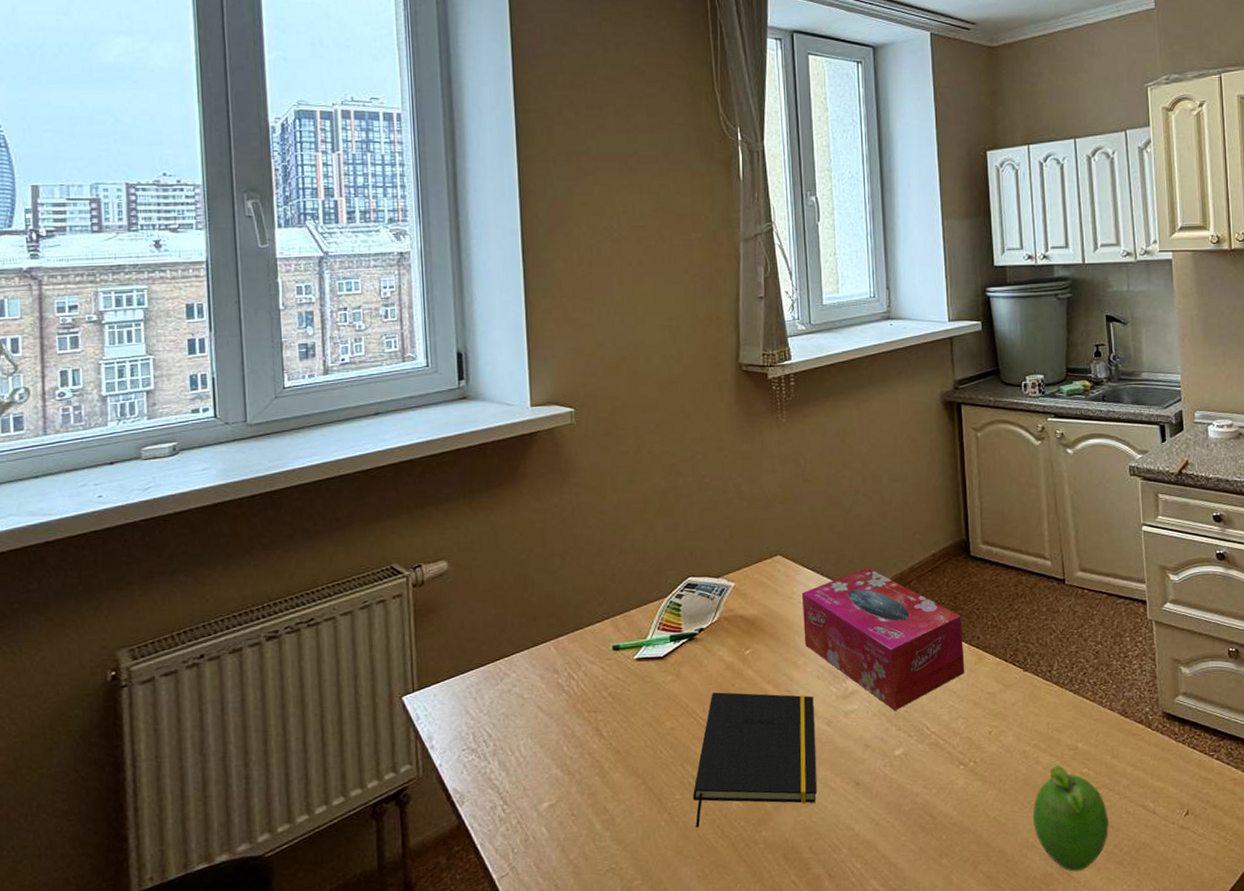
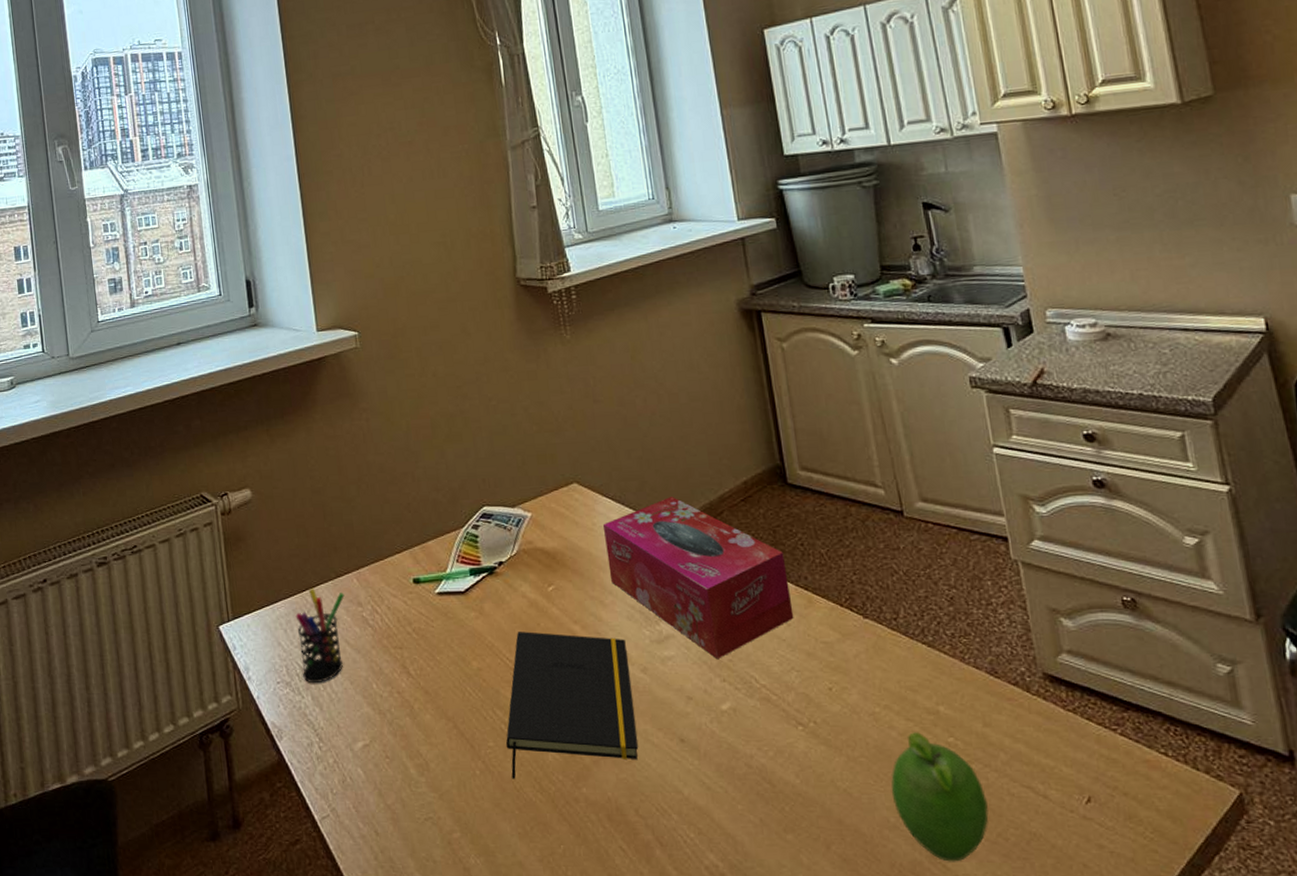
pen holder: none [487,656,541,749] -> present [295,587,345,684]

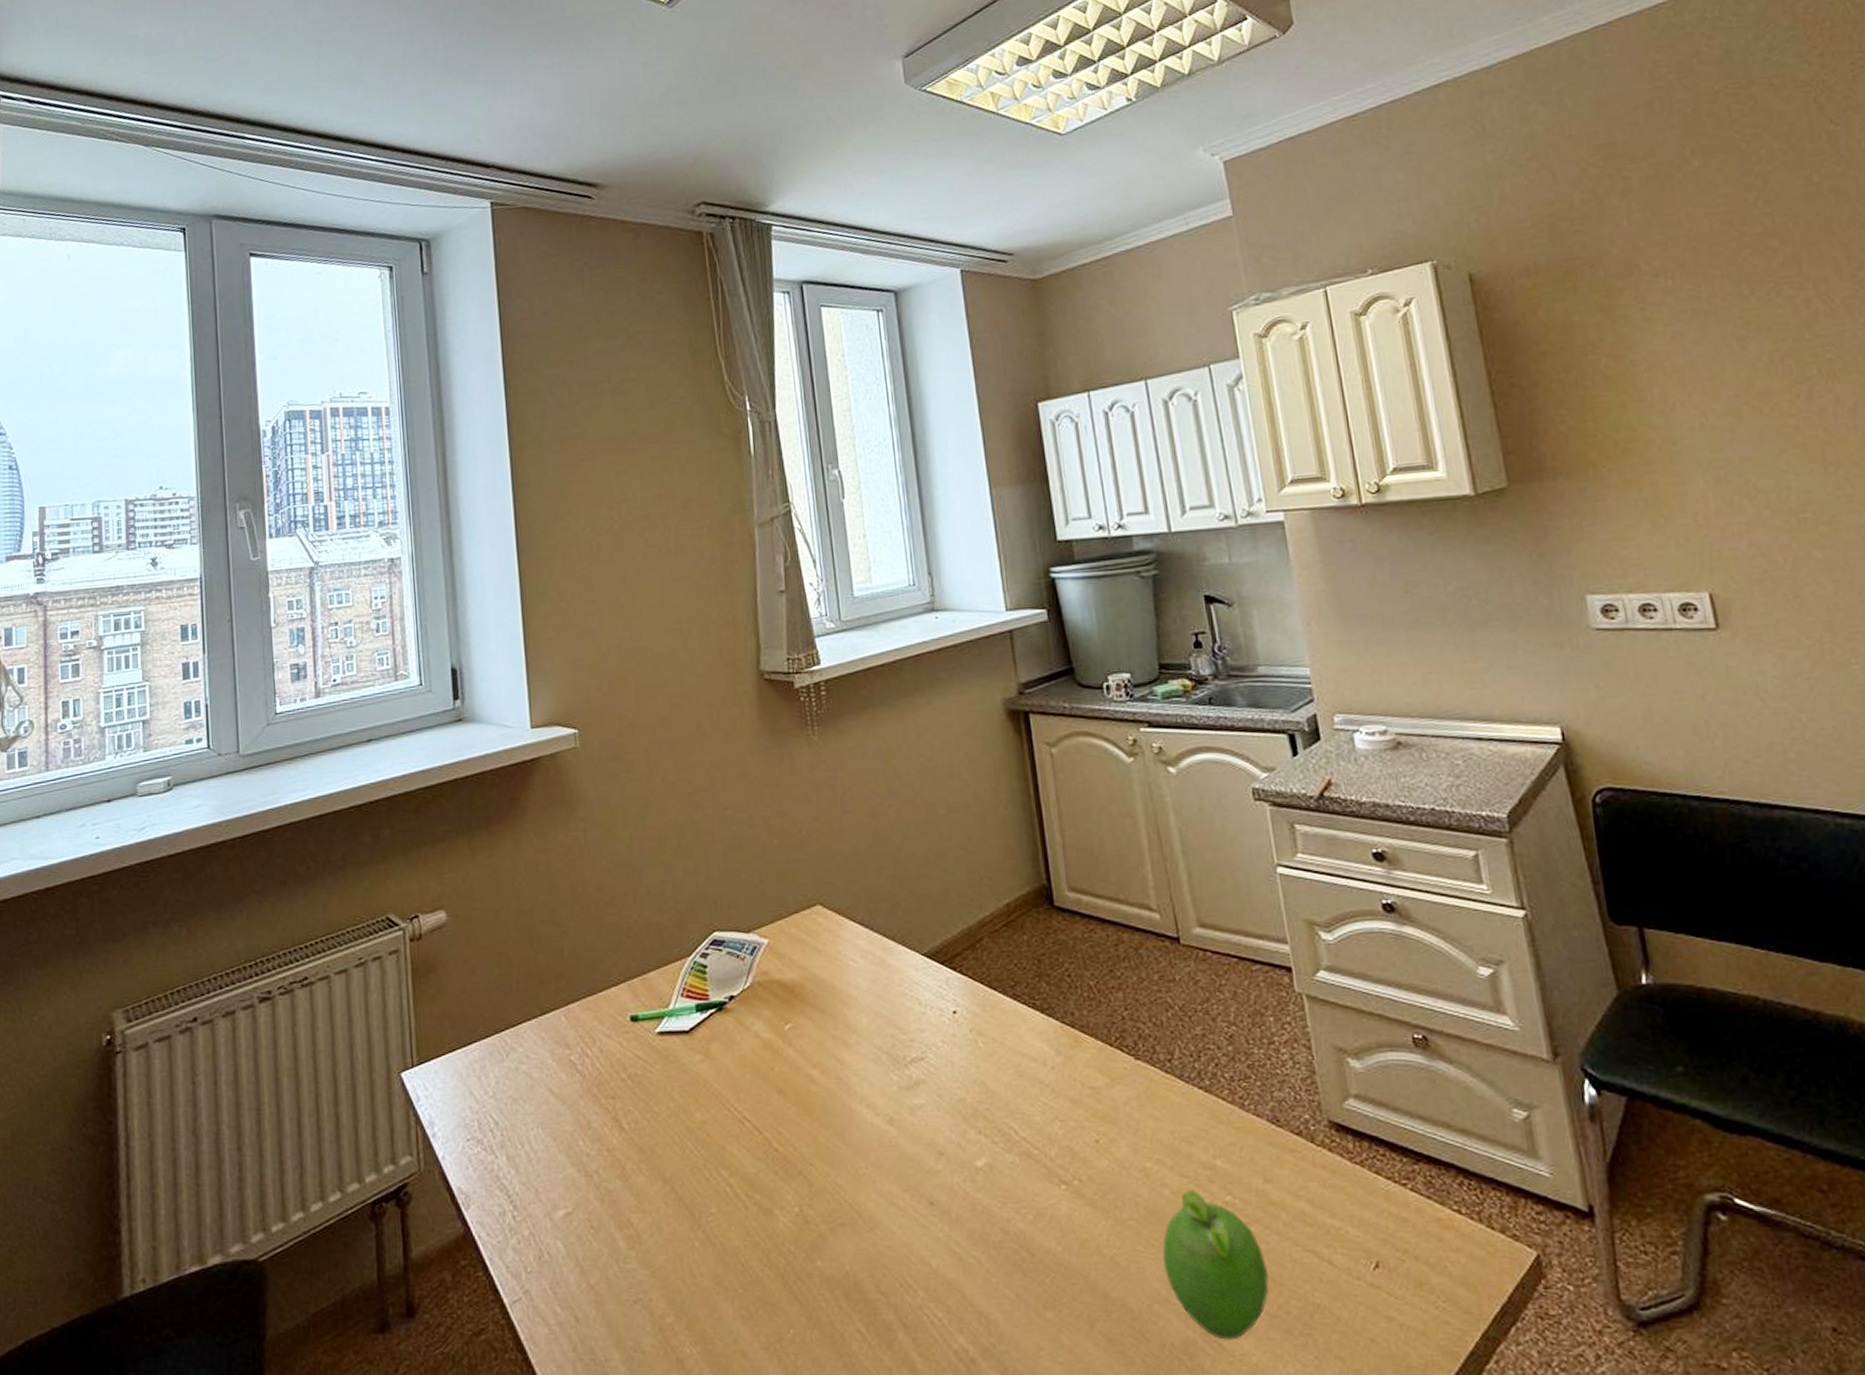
pen holder: present [295,587,345,684] -> none [491,1026,550,1141]
notepad: present [505,632,638,779] -> none [730,1077,881,1252]
tissue box: present [602,497,794,660] -> none [848,921,1059,1109]

